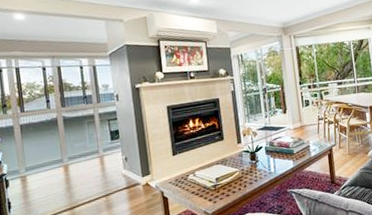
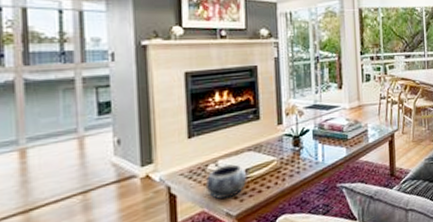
decorative bowl: none [187,174,217,202] -> present [205,164,246,200]

